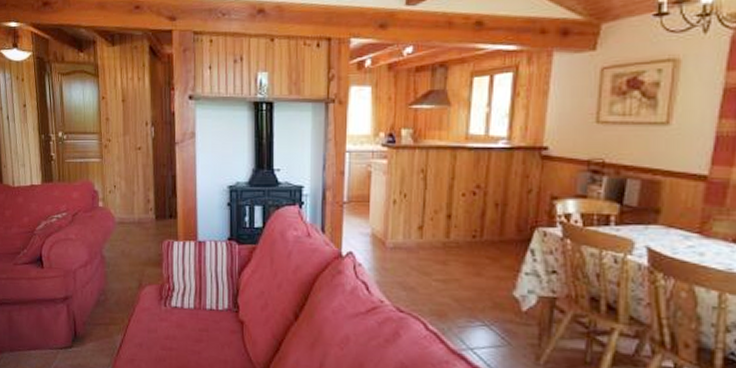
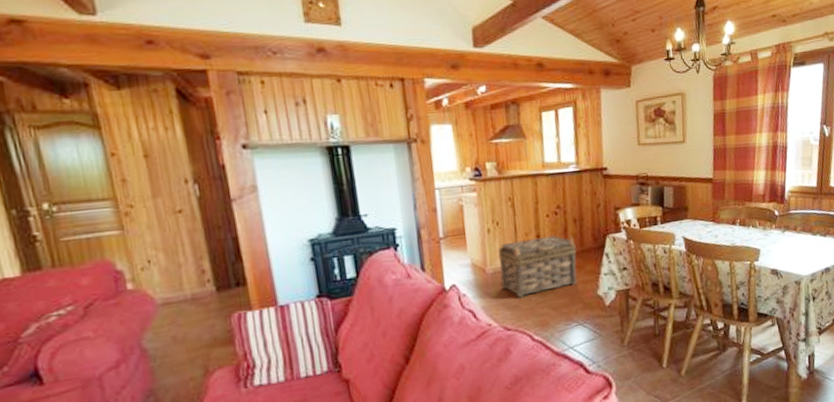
basket: none [400,217,493,280] -> present [497,235,578,298]

